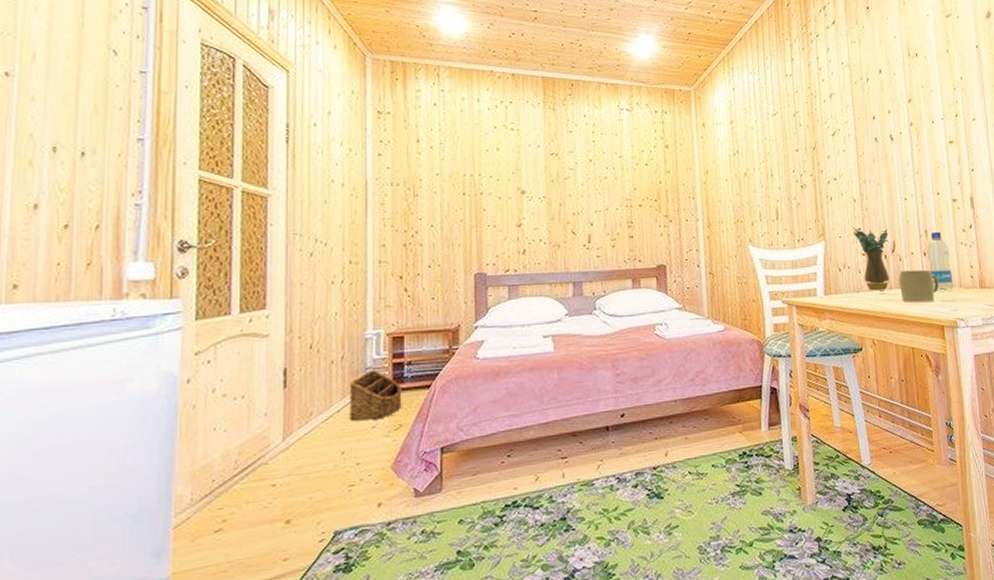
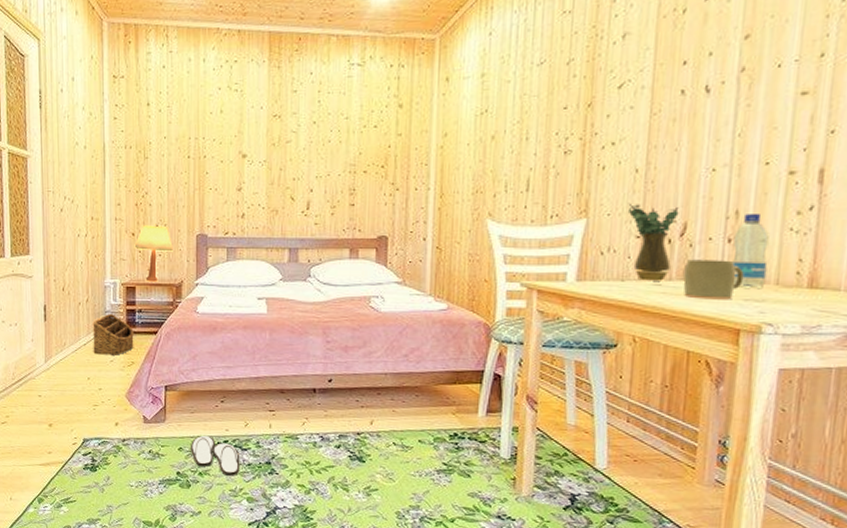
table lamp: none [404,265,448,329] -> present [135,224,173,282]
slippers: none [473,499,532,544] -> present [191,435,240,476]

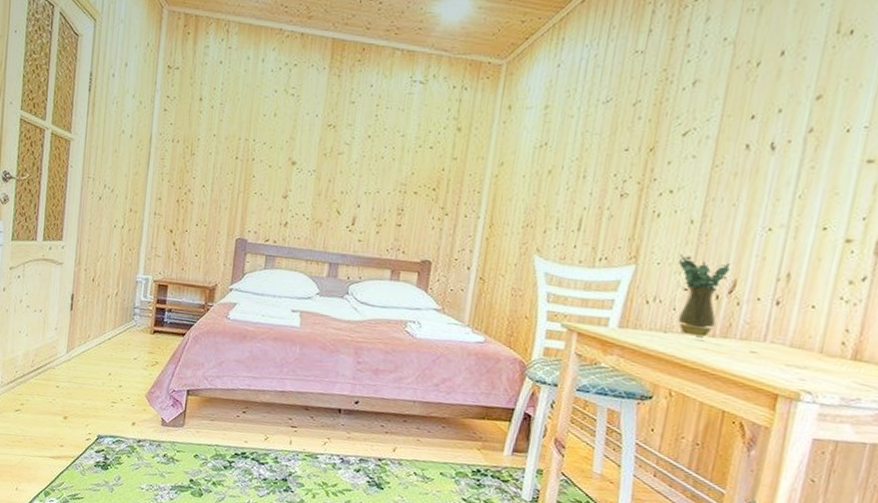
basket: present [92,313,134,356] -> none [117,309,161,354]
table lamp: present [135,224,173,282] -> none [172,223,211,283]
slippers: present [191,435,240,476] -> none [207,444,256,489]
mug: present [683,259,744,300] -> none [725,317,789,364]
bottle: present [732,214,769,290] -> none [777,278,819,356]

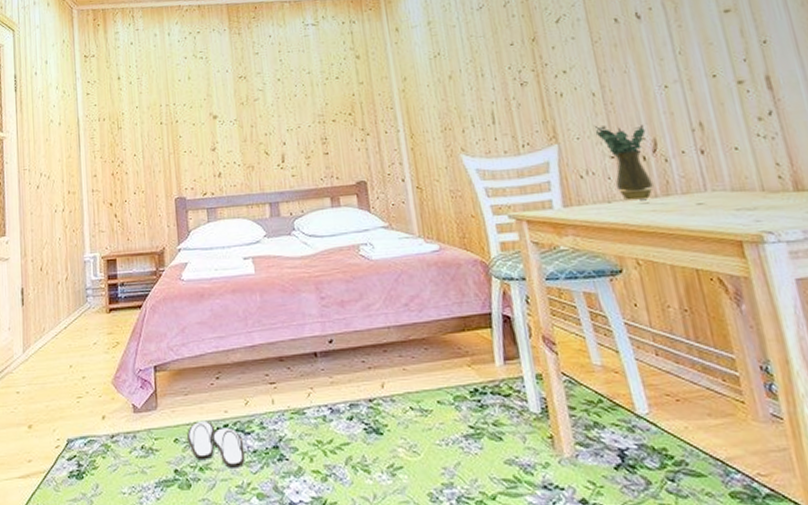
slippers: none [207,444,256,489] -> present [187,420,245,468]

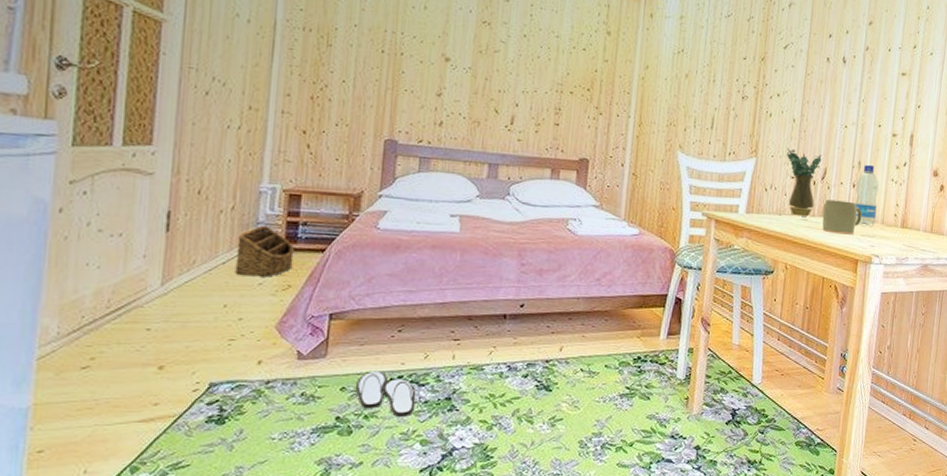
basket: none [73,290,118,338] -> present [235,225,294,277]
mug: none [666,171,730,214] -> present [822,199,863,235]
bottle: none [704,124,752,199] -> present [855,165,879,227]

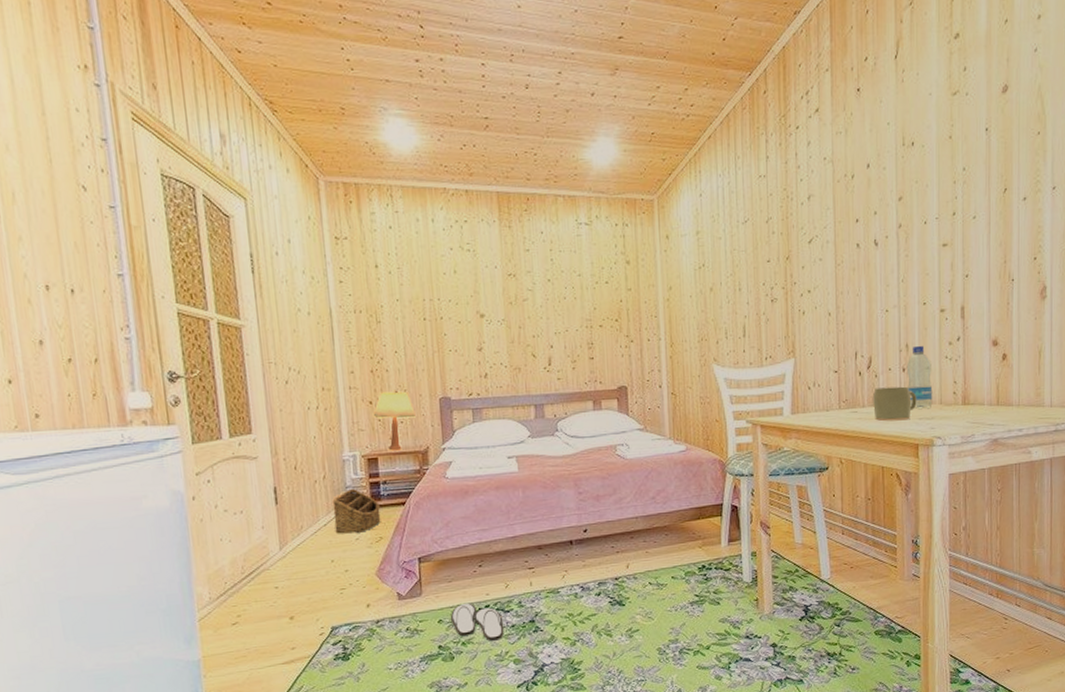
table lamp: none [306,123,354,190] -> present [374,390,416,451]
vase: present [786,147,822,217] -> none [825,342,865,410]

